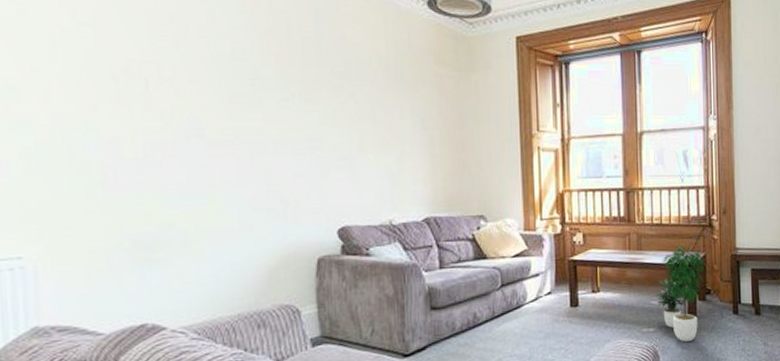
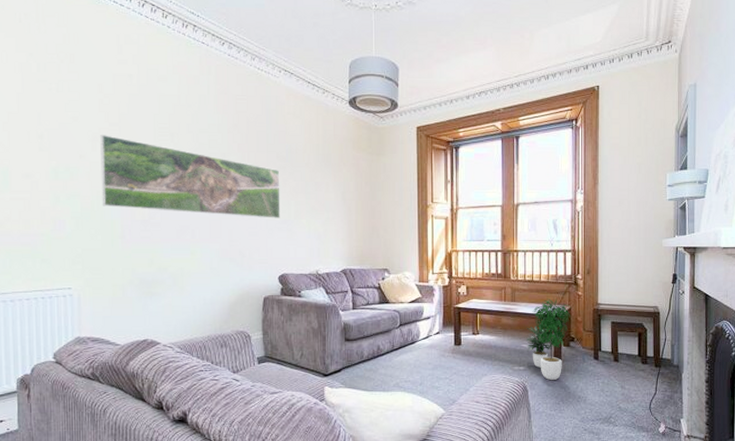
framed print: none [63,38,338,154] -> present [100,135,281,218]

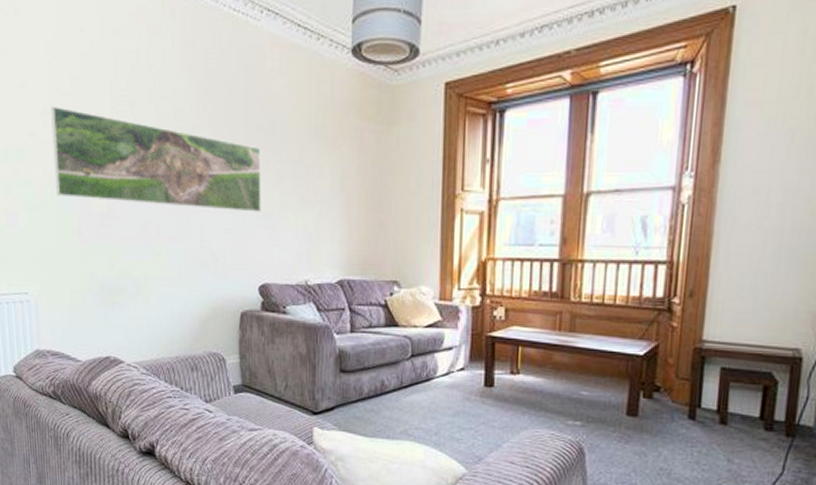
potted plant: present [525,297,571,381] -> none [586,328,660,444]

